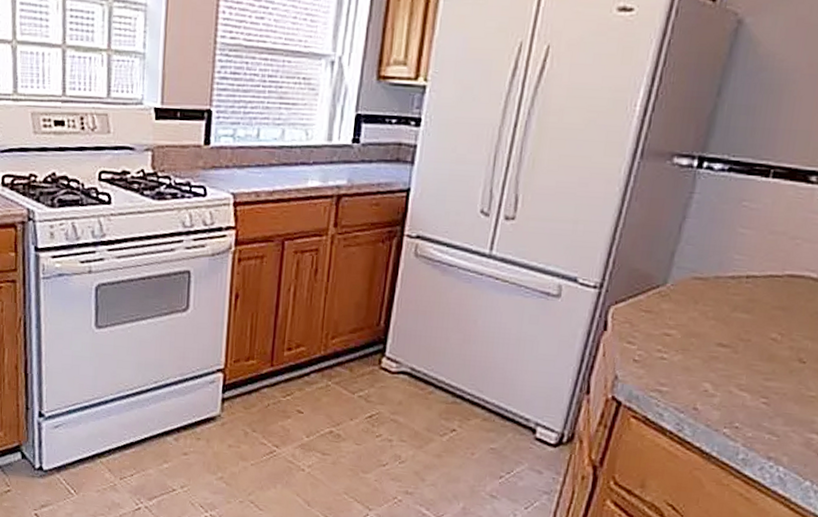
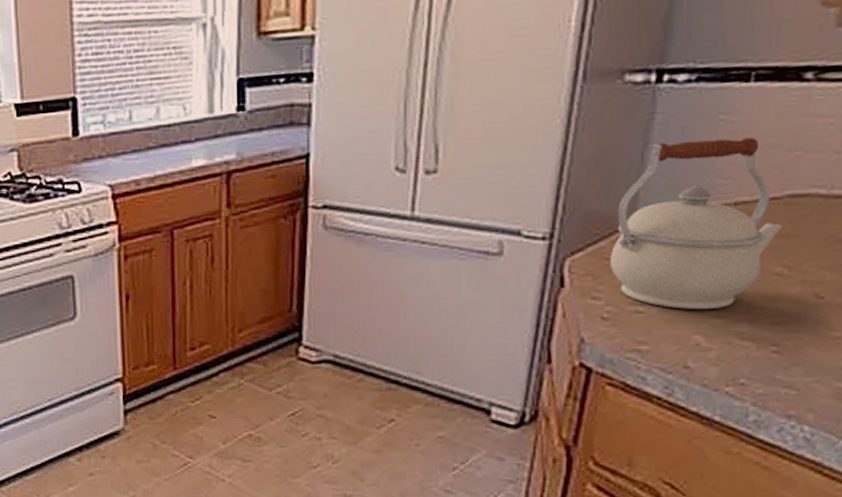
kettle: none [644,218,781,363] -> present [609,136,782,309]

